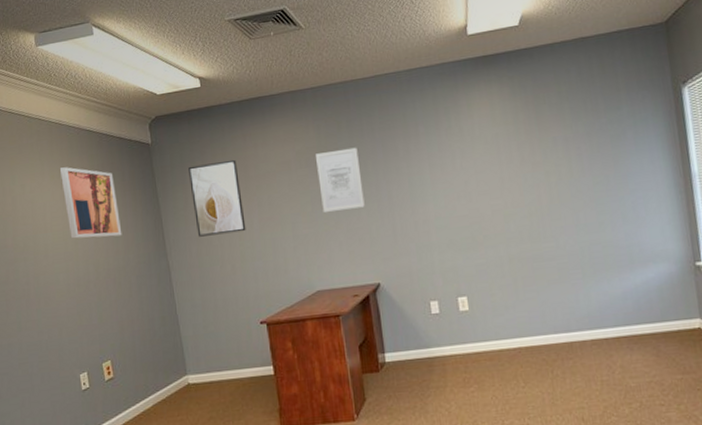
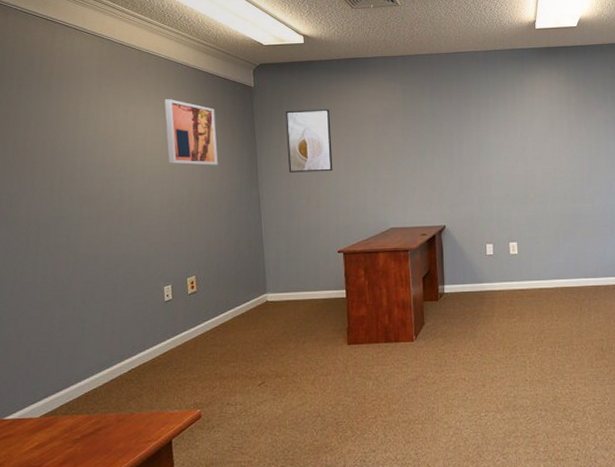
wall art: present [316,147,365,212] -> none [400,110,438,162]

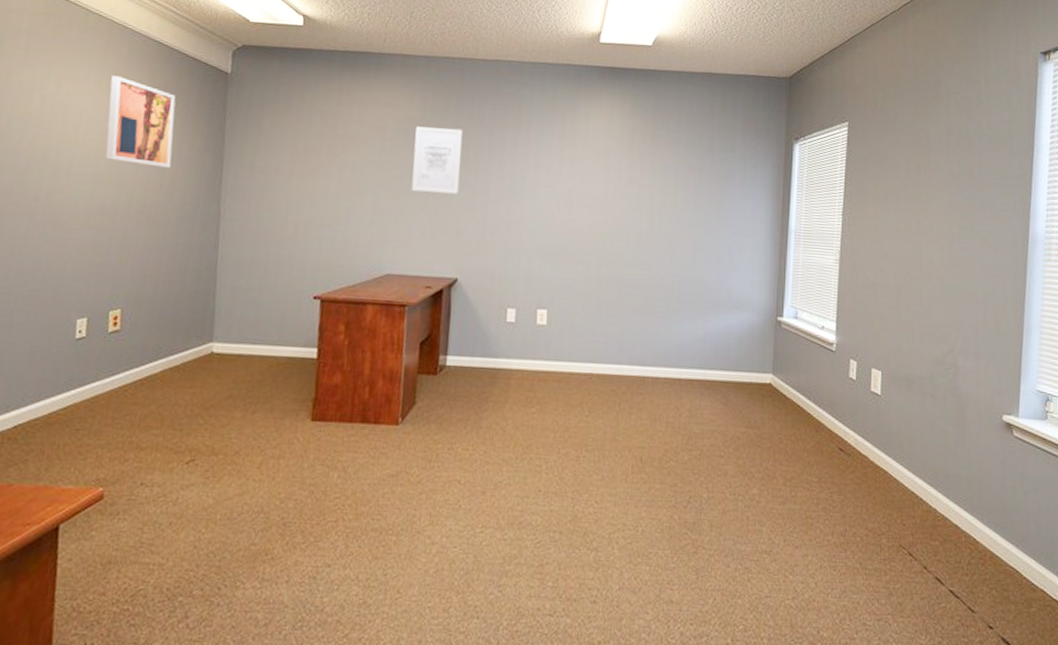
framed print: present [286,108,333,173] -> none [262,108,326,193]
wall art: none [400,110,438,162] -> present [411,126,463,194]

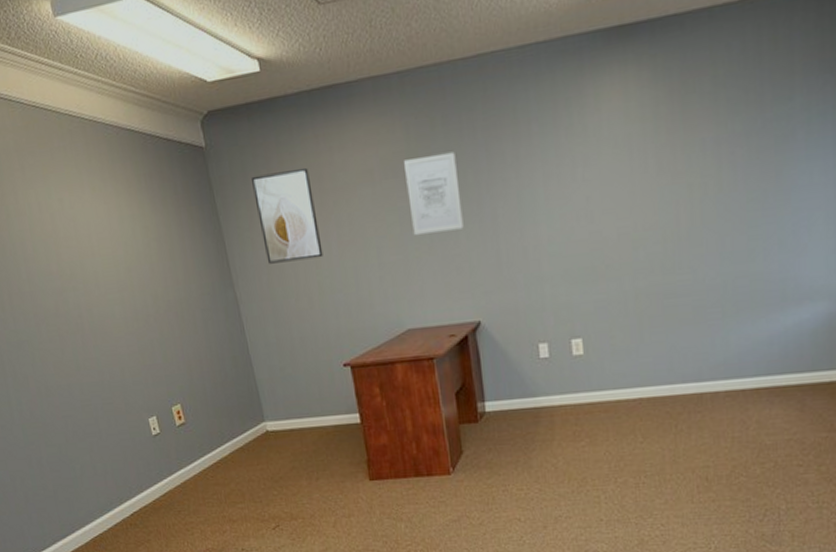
wall art: present [105,76,176,168] -> none [101,176,181,265]
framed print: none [262,108,326,193] -> present [252,167,323,264]

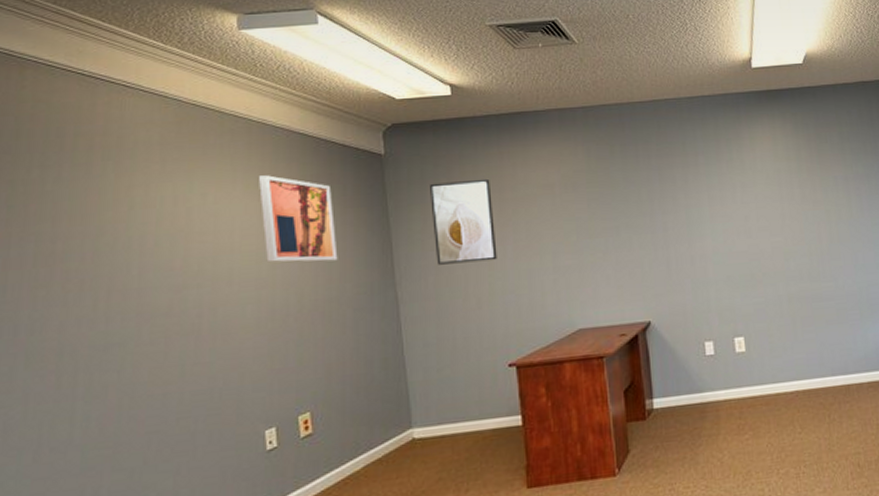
wall art: none [101,176,181,265] -> present [259,175,338,263]
wall art: present [404,151,464,235] -> none [584,173,637,242]

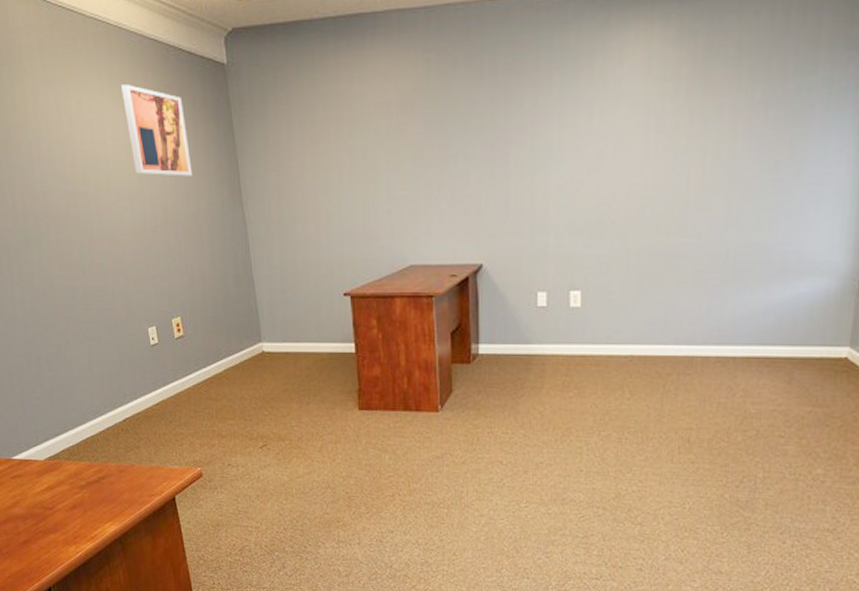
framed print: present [430,178,497,265] -> none [270,94,334,187]

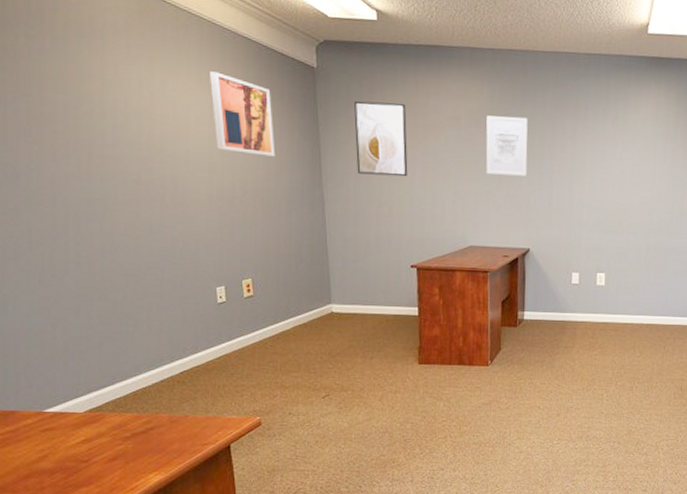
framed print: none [270,94,334,187] -> present [354,100,408,177]
wall art: none [423,92,475,172] -> present [486,115,528,176]

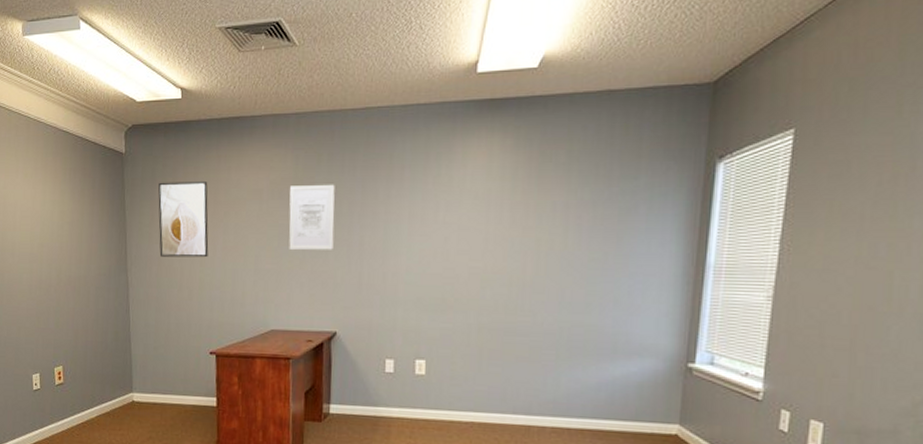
wall art: present [210,71,276,157] -> none [34,167,87,244]

